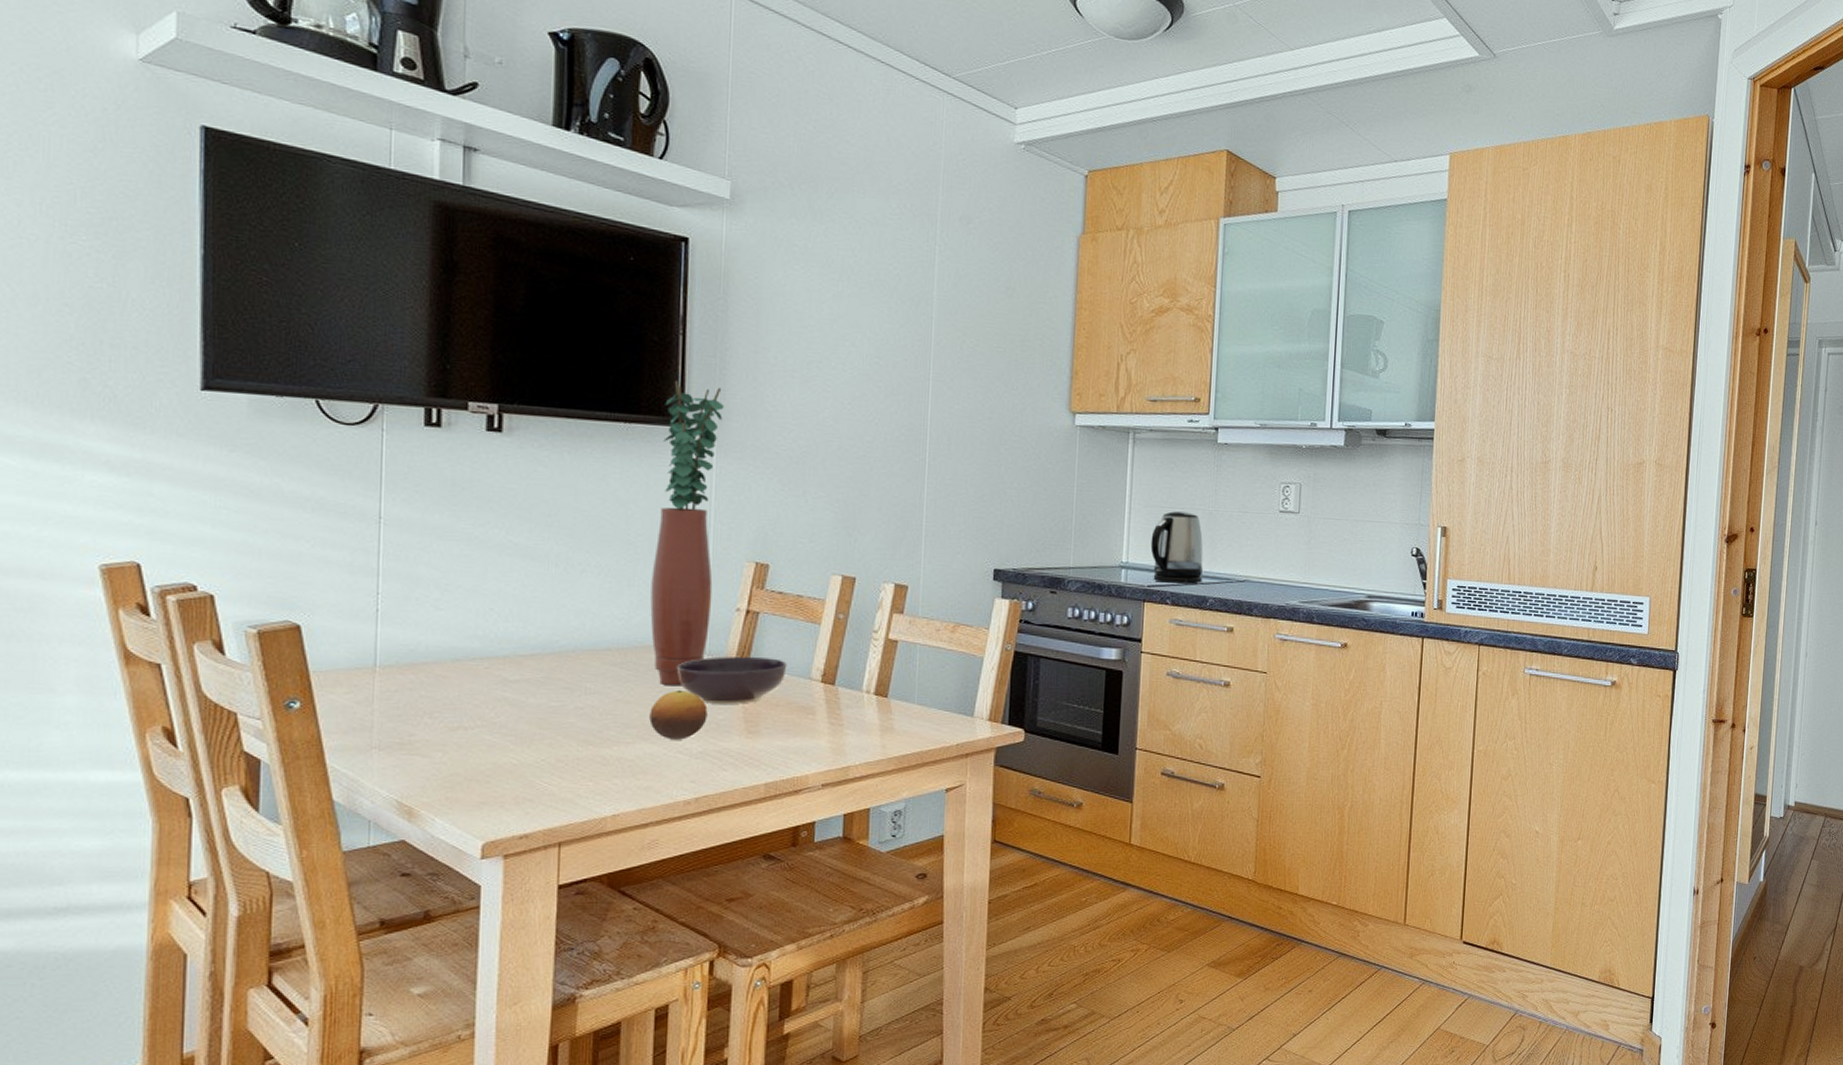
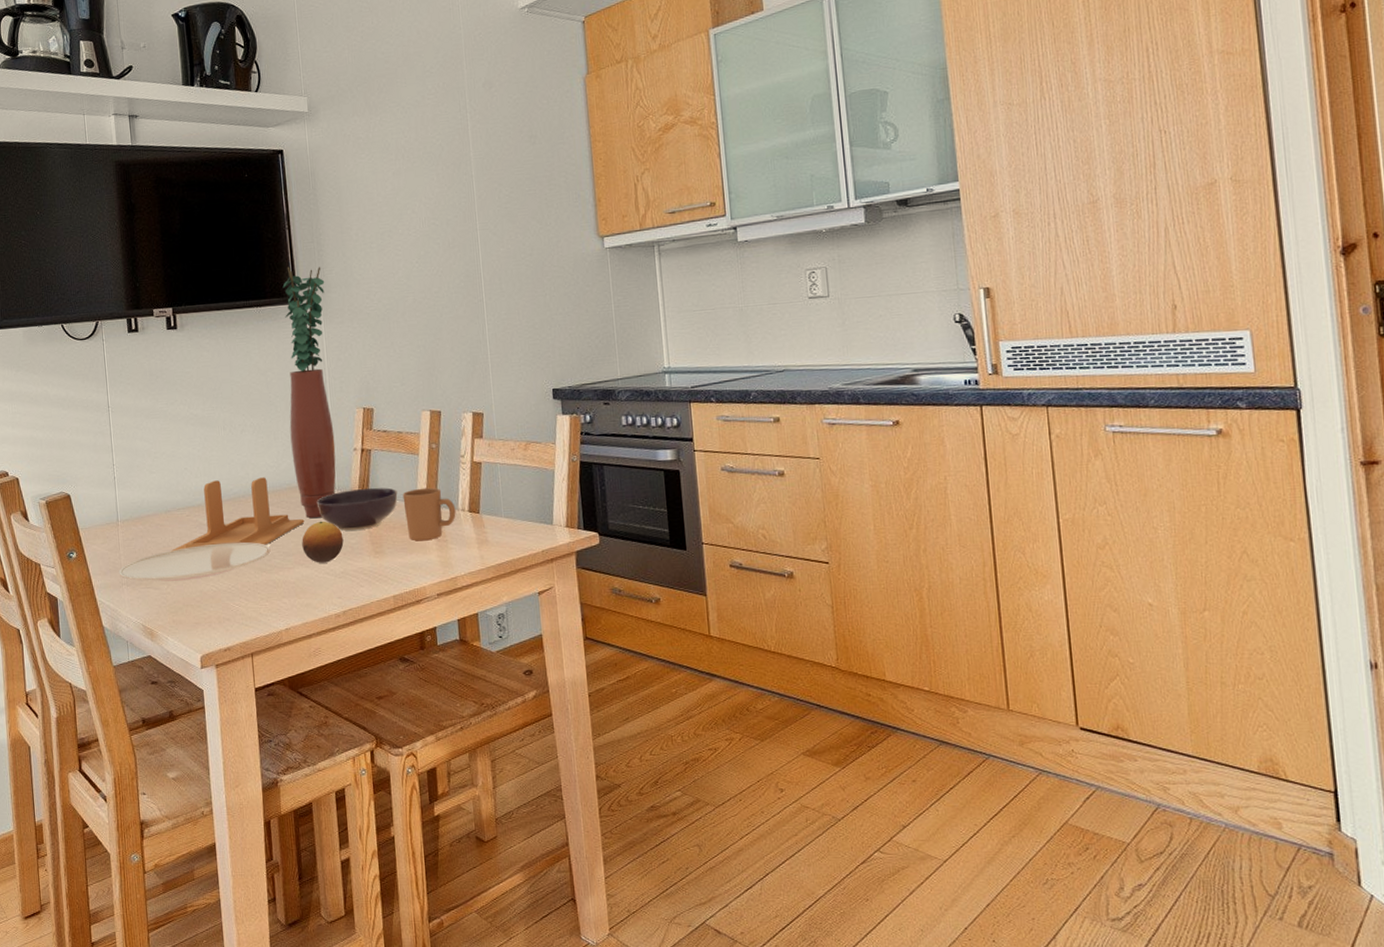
plate: none [367,705,604,749] -> present [118,541,271,582]
napkin holder: none [455,628,657,713] -> present [171,477,305,552]
mug: none [793,662,859,723] -> present [403,487,456,541]
kettle: present [1150,511,1204,584] -> none [688,312,743,382]

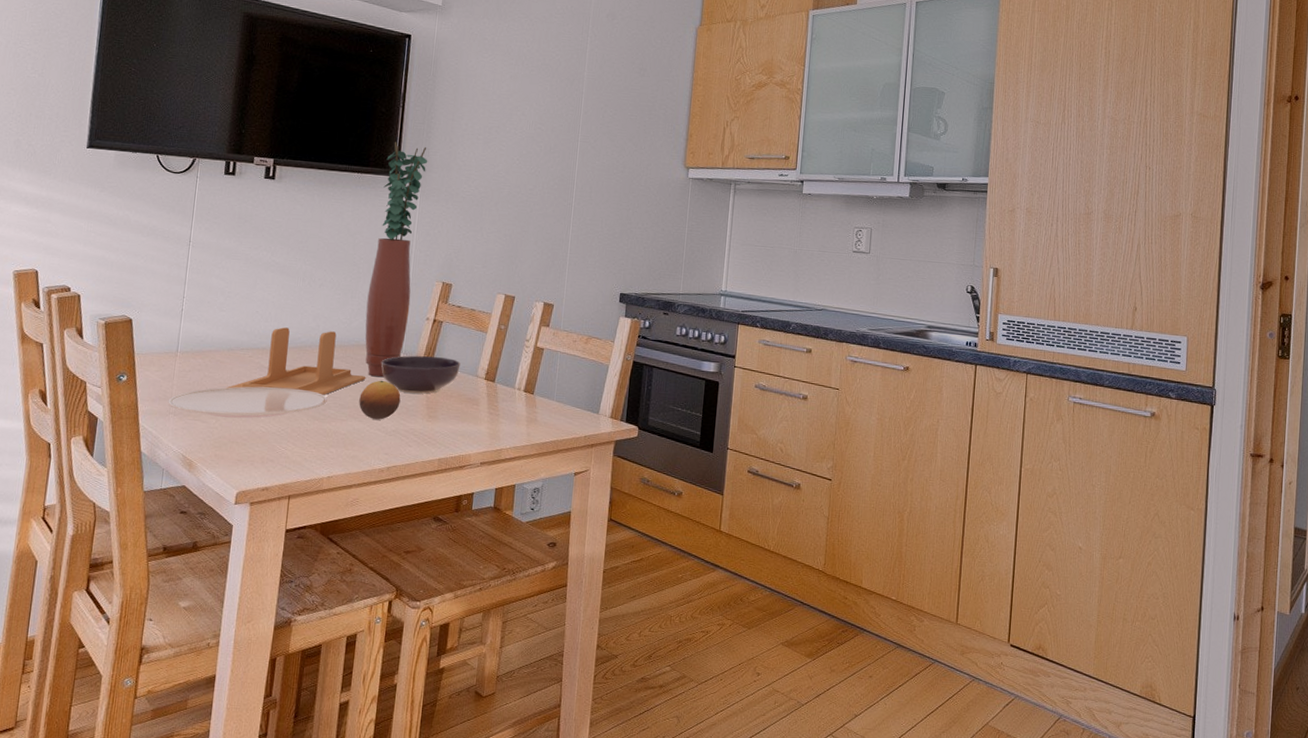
mug: present [403,487,456,541] -> none [463,363,512,413]

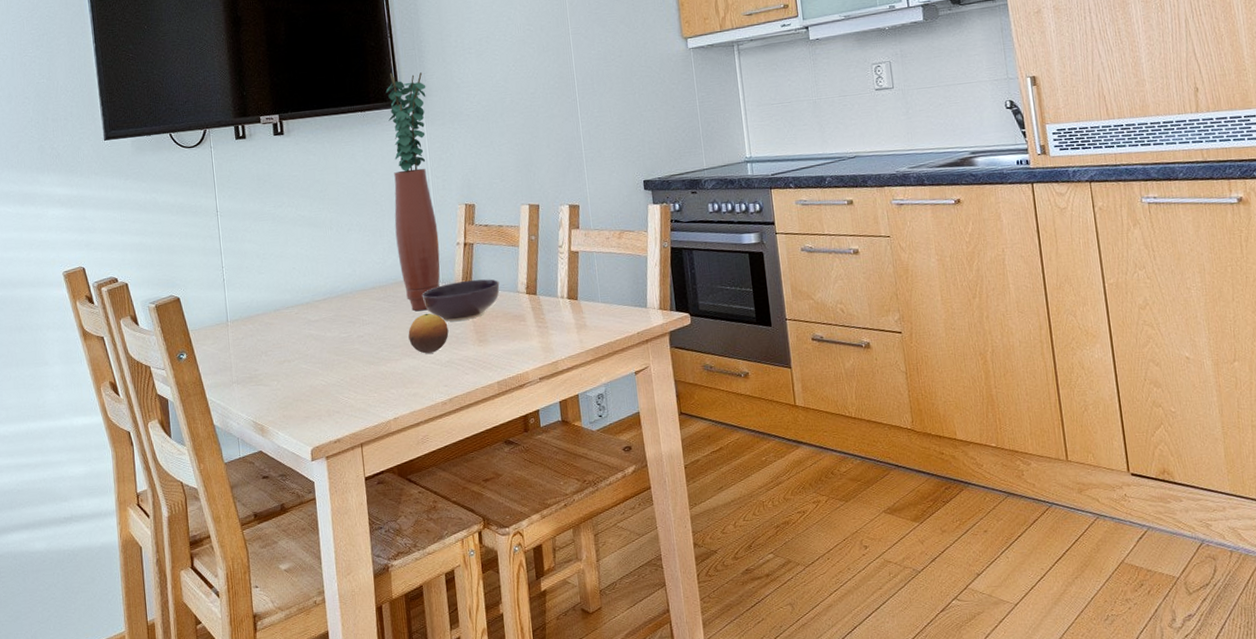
plate: present [168,386,328,419] -> none [229,336,378,379]
napkin holder: present [227,327,366,395] -> none [280,273,411,349]

